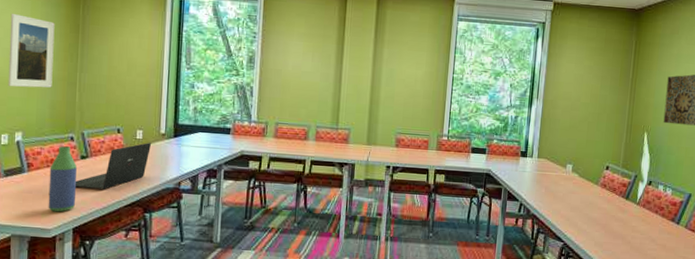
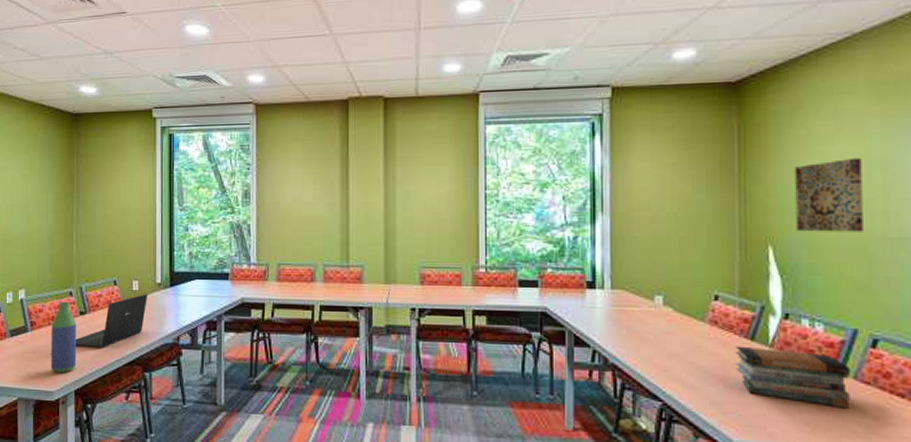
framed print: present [8,13,55,88] -> none [11,168,52,244]
book stack: none [614,203,684,248] -> present [735,346,851,409]

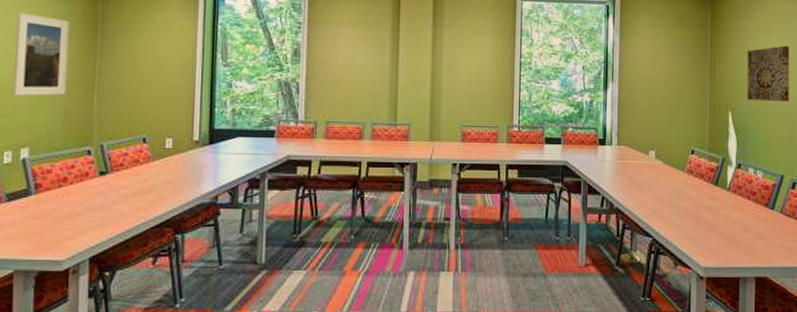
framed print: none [11,168,52,244] -> present [12,12,70,96]
bottle: present [50,302,76,373] -> none [59,162,94,240]
laptop: present [75,294,147,347] -> none [92,152,182,209]
book stack: present [735,346,851,409] -> none [704,190,779,236]

